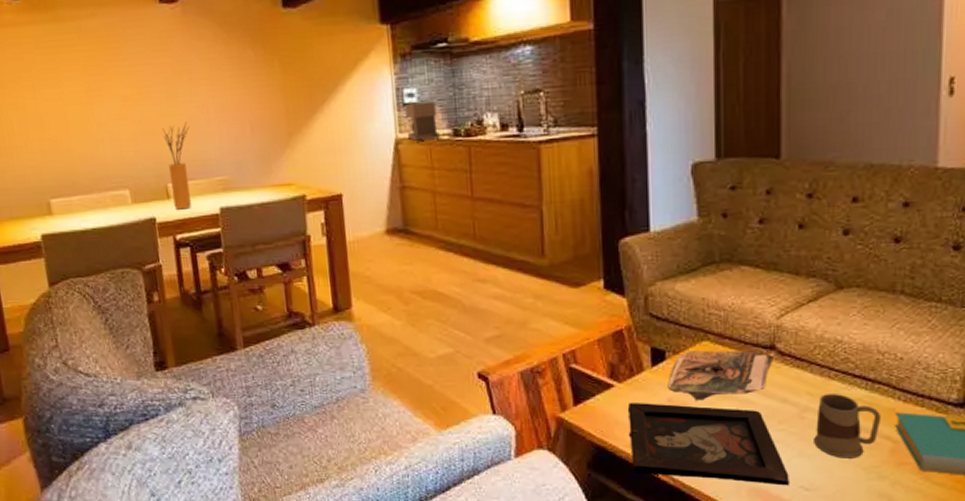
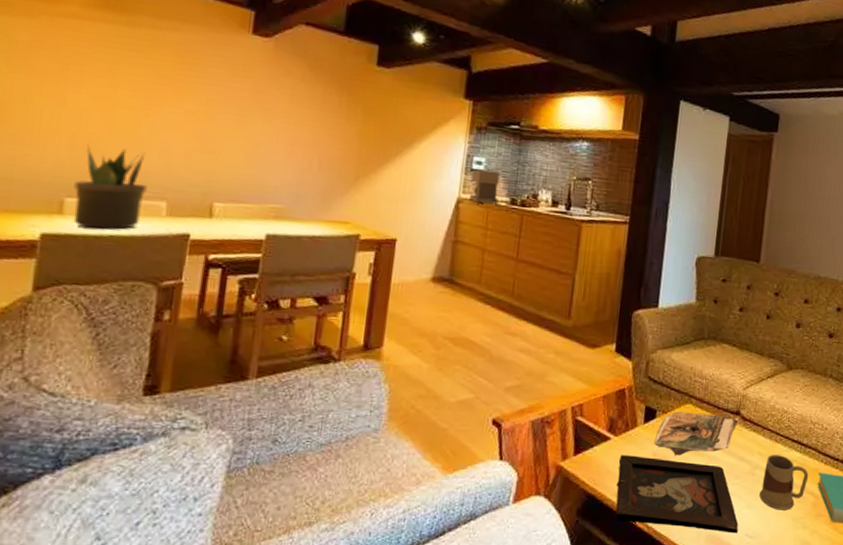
planter: none [52,144,113,225] -> present [73,144,147,230]
vase: present [162,122,191,210] -> none [215,147,253,231]

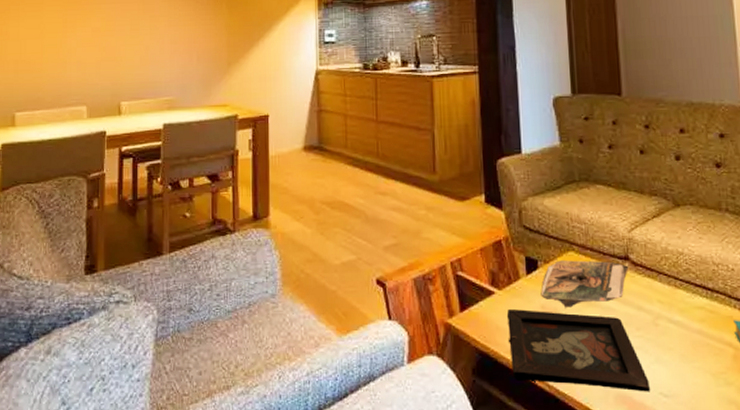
planter: present [73,144,147,230] -> none [21,66,71,136]
coffee maker: present [470,169,500,205] -> none [325,41,352,73]
mug: present [759,455,809,510] -> none [668,302,723,365]

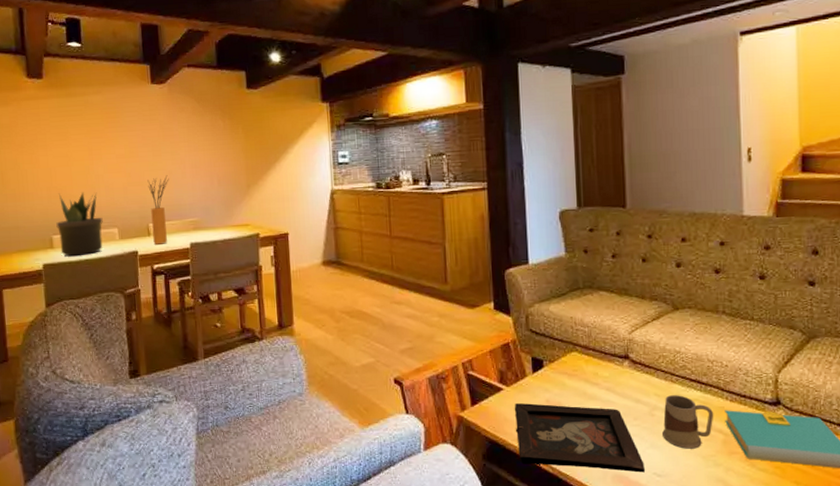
planter: none [21,66,71,136] -> present [56,192,103,256]
vase: none [123,50,146,125] -> present [147,175,169,245]
magazine: present [540,260,629,308] -> none [545,359,629,401]
mug: none [668,302,723,365] -> present [662,395,714,449]

